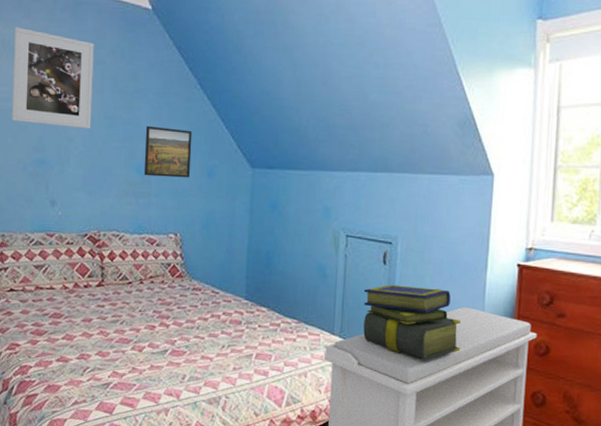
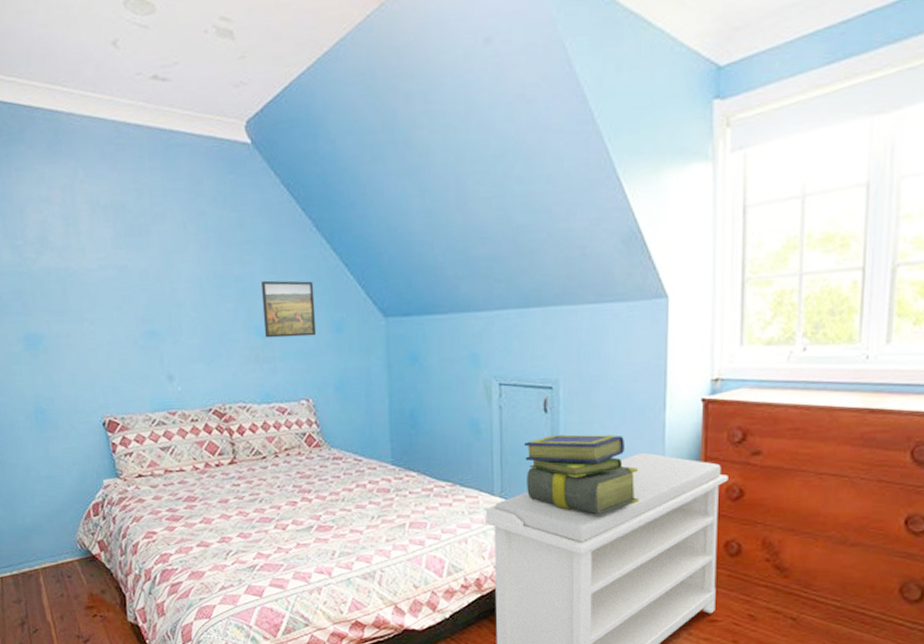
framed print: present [11,27,94,129] -> none [102,182,201,292]

